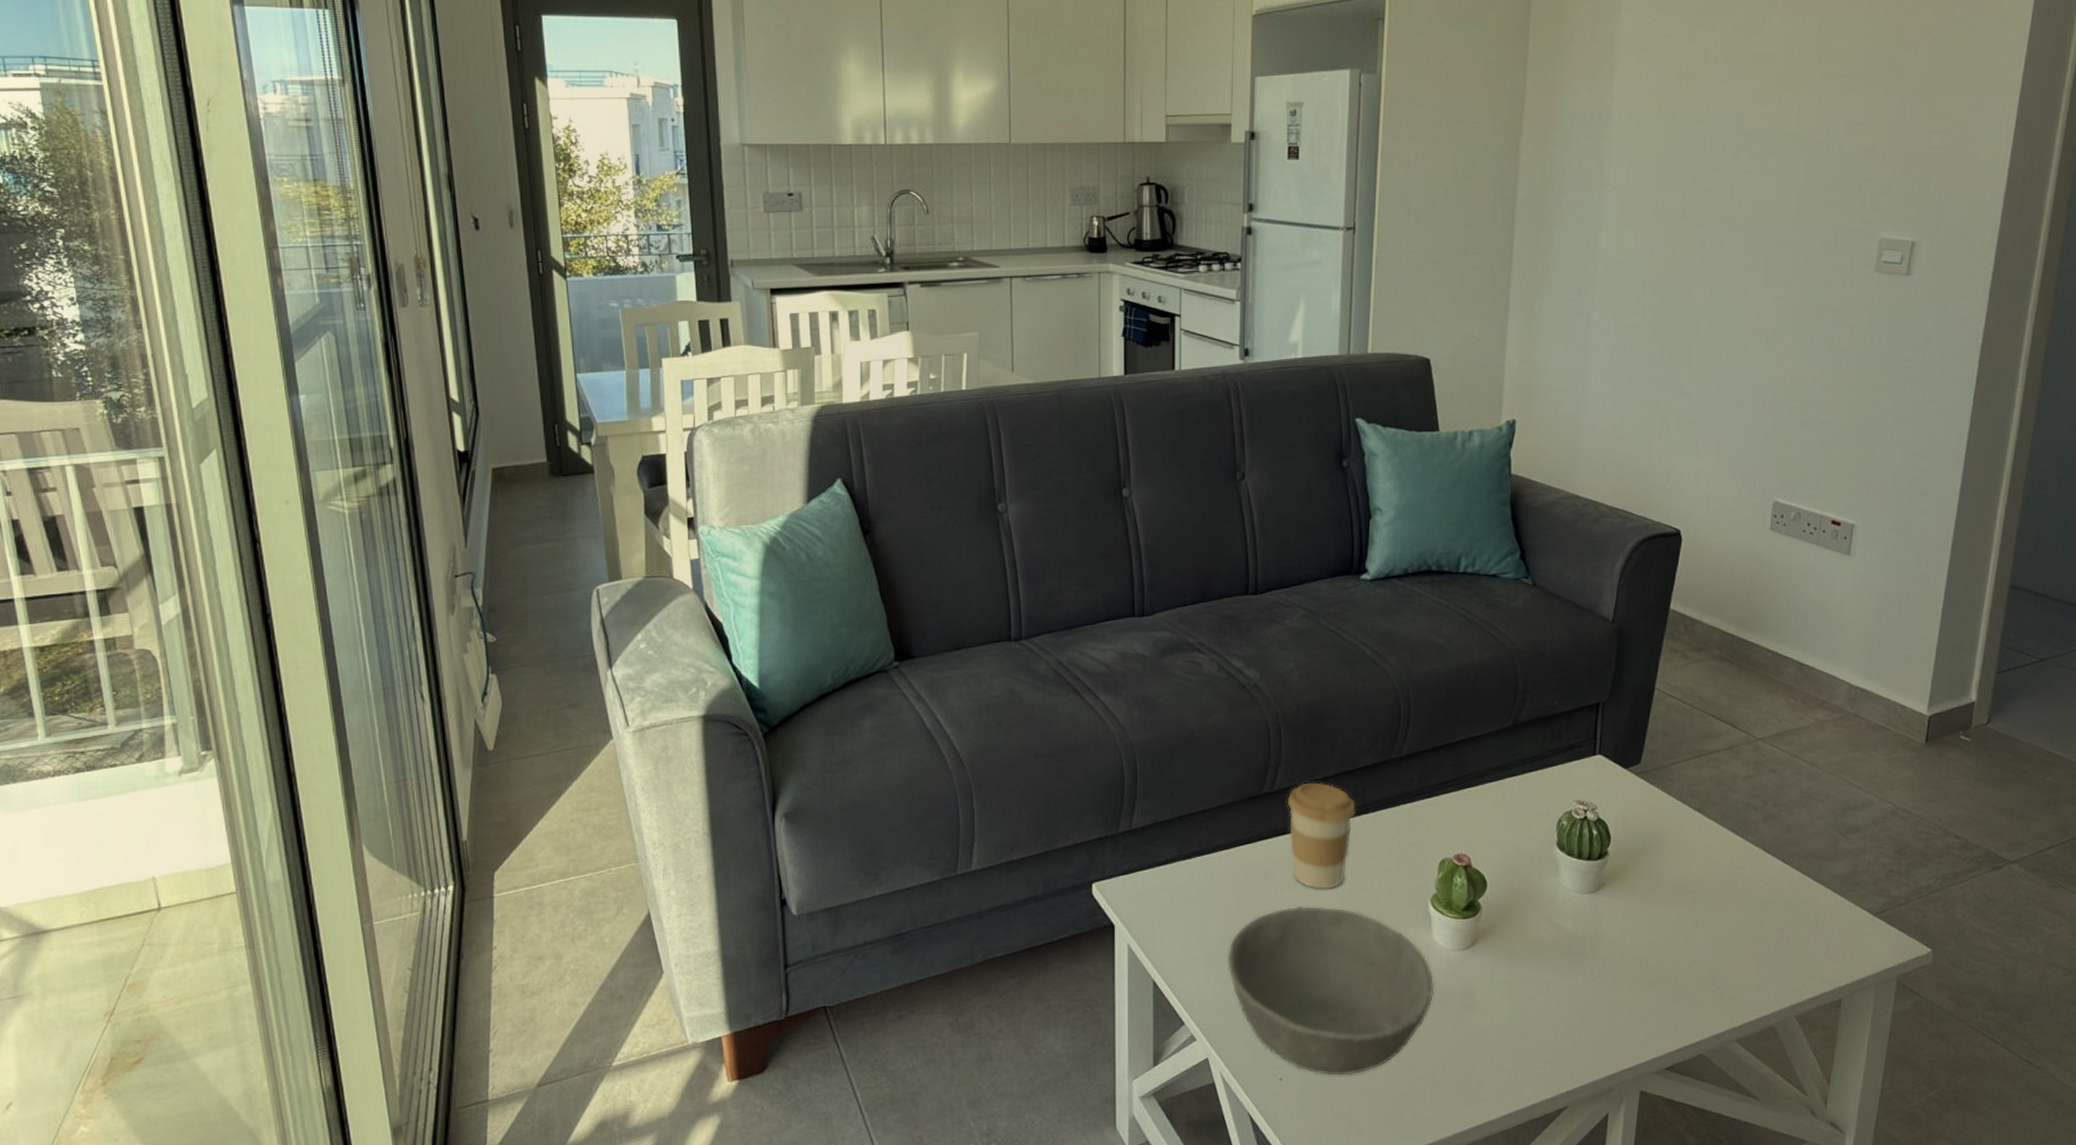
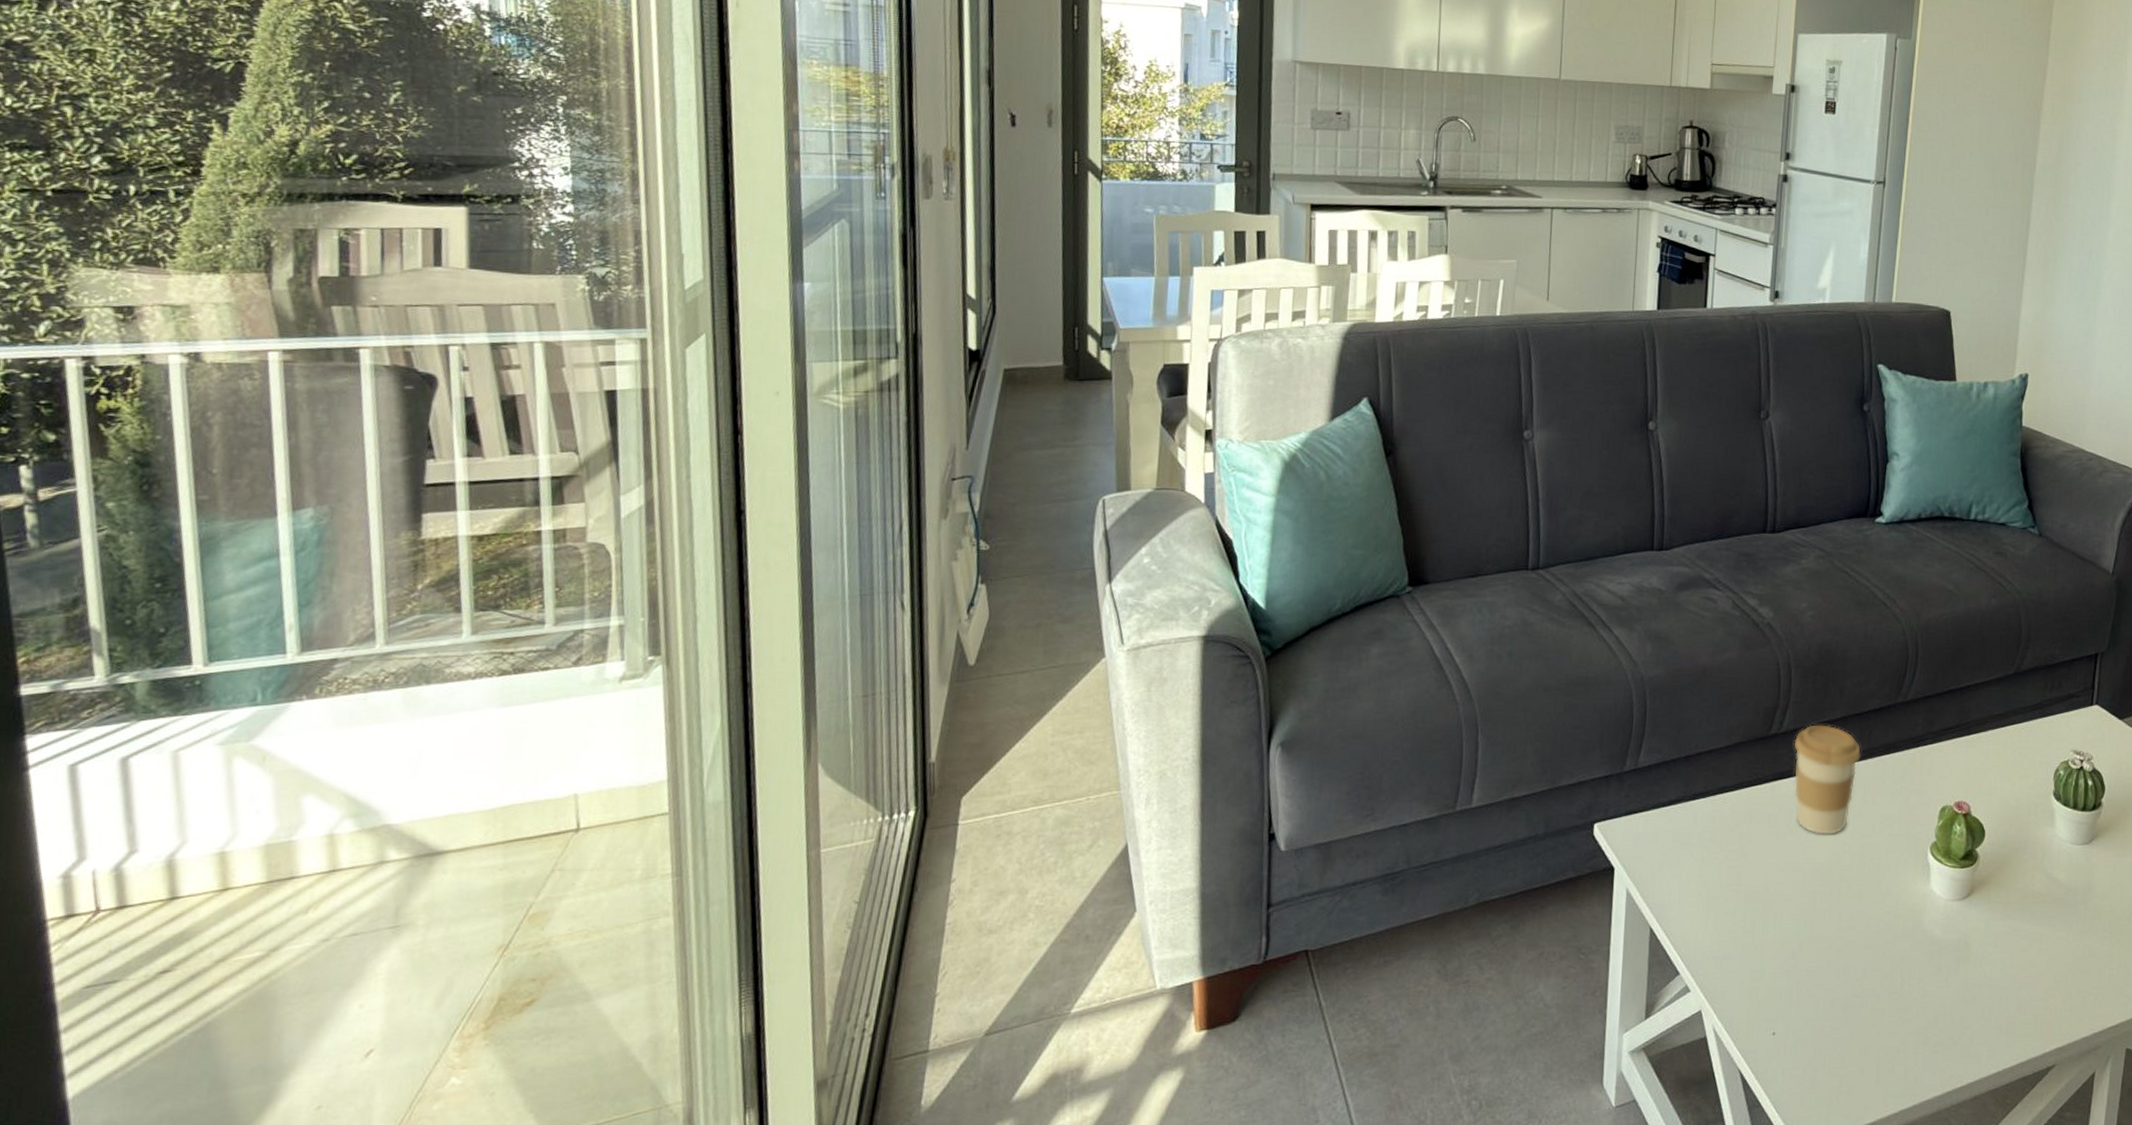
bowl: present [1227,907,1435,1076] -> none [1725,853,1931,1030]

